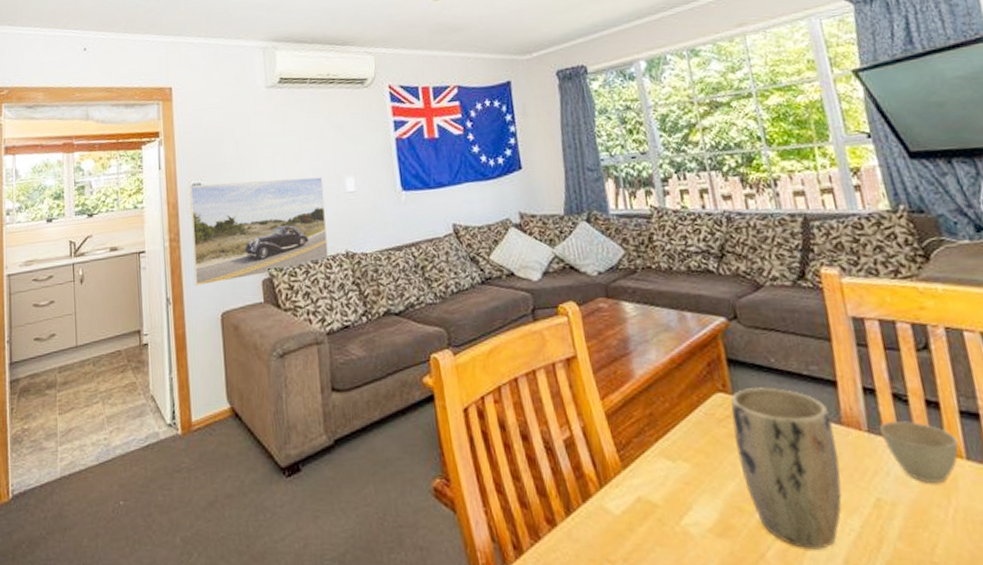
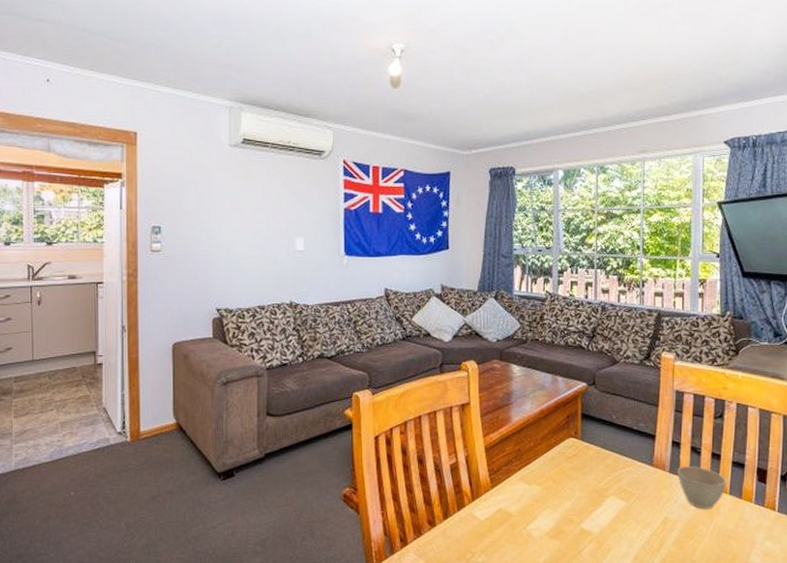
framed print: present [189,176,328,286] -> none [149,227,275,317]
plant pot: present [730,386,842,550] -> none [576,435,647,549]

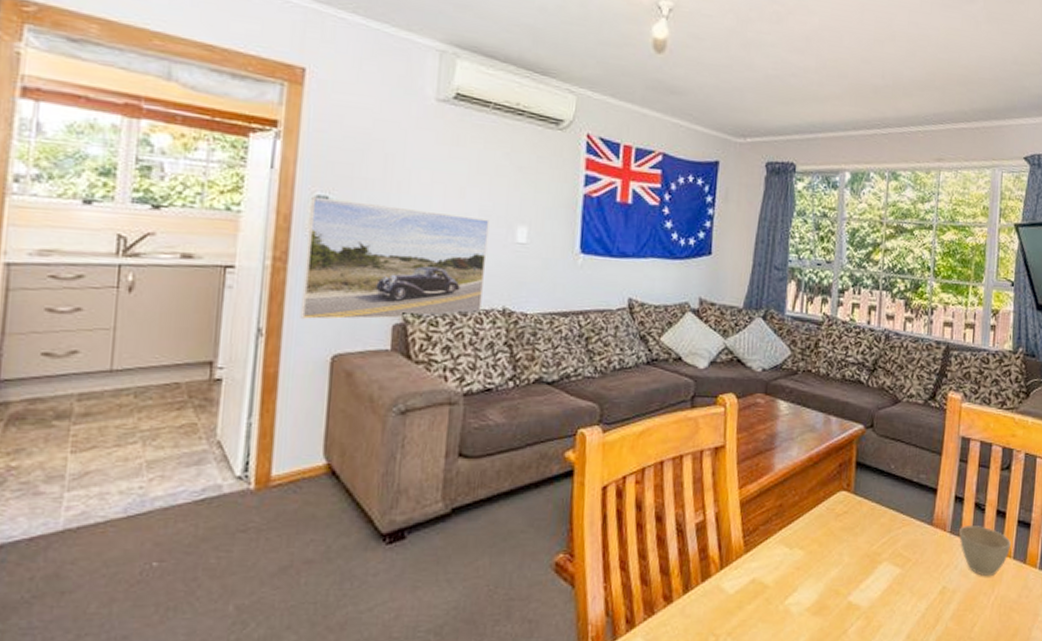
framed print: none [149,227,275,317] -> present [300,196,490,320]

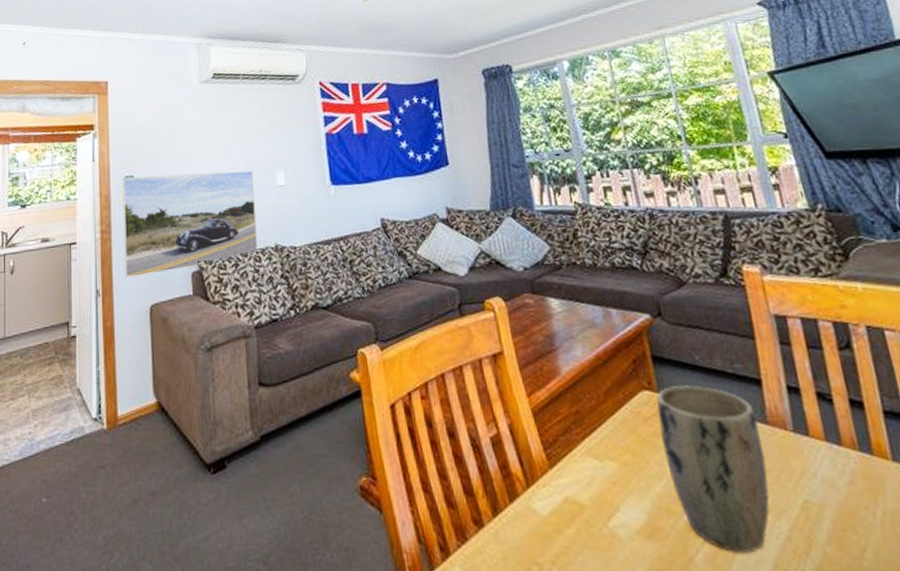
plant pot: none [845,488,926,627] -> present [656,384,770,553]
cup: present [959,526,1011,576] -> none [805,421,885,485]

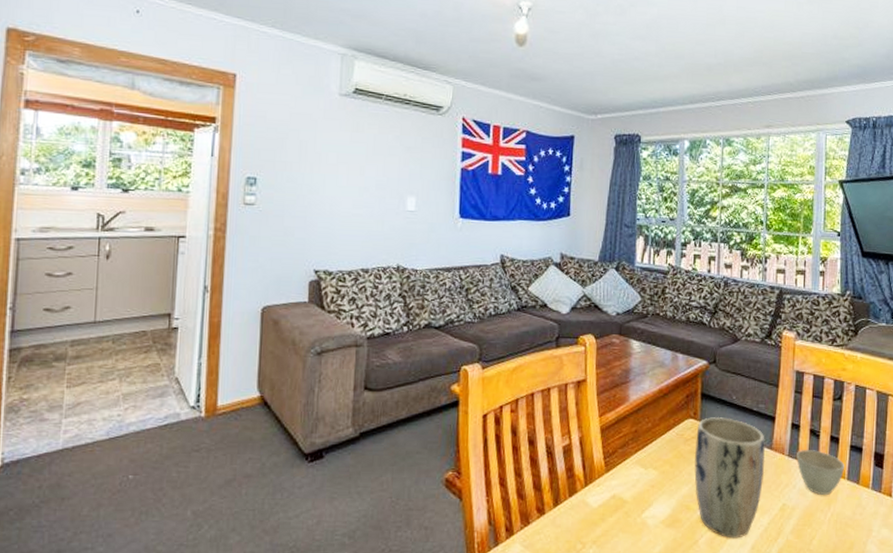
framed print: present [122,170,258,278] -> none [237,178,385,278]
cup: none [805,421,885,485] -> present [796,450,845,495]

